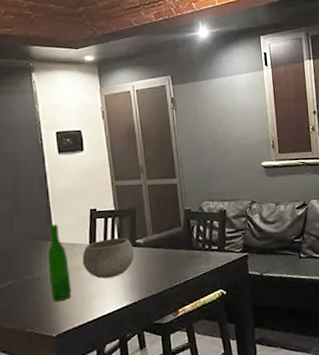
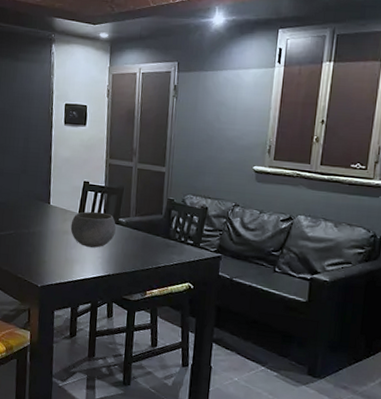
wine bottle: present [47,224,72,302] -> none [41,189,59,258]

